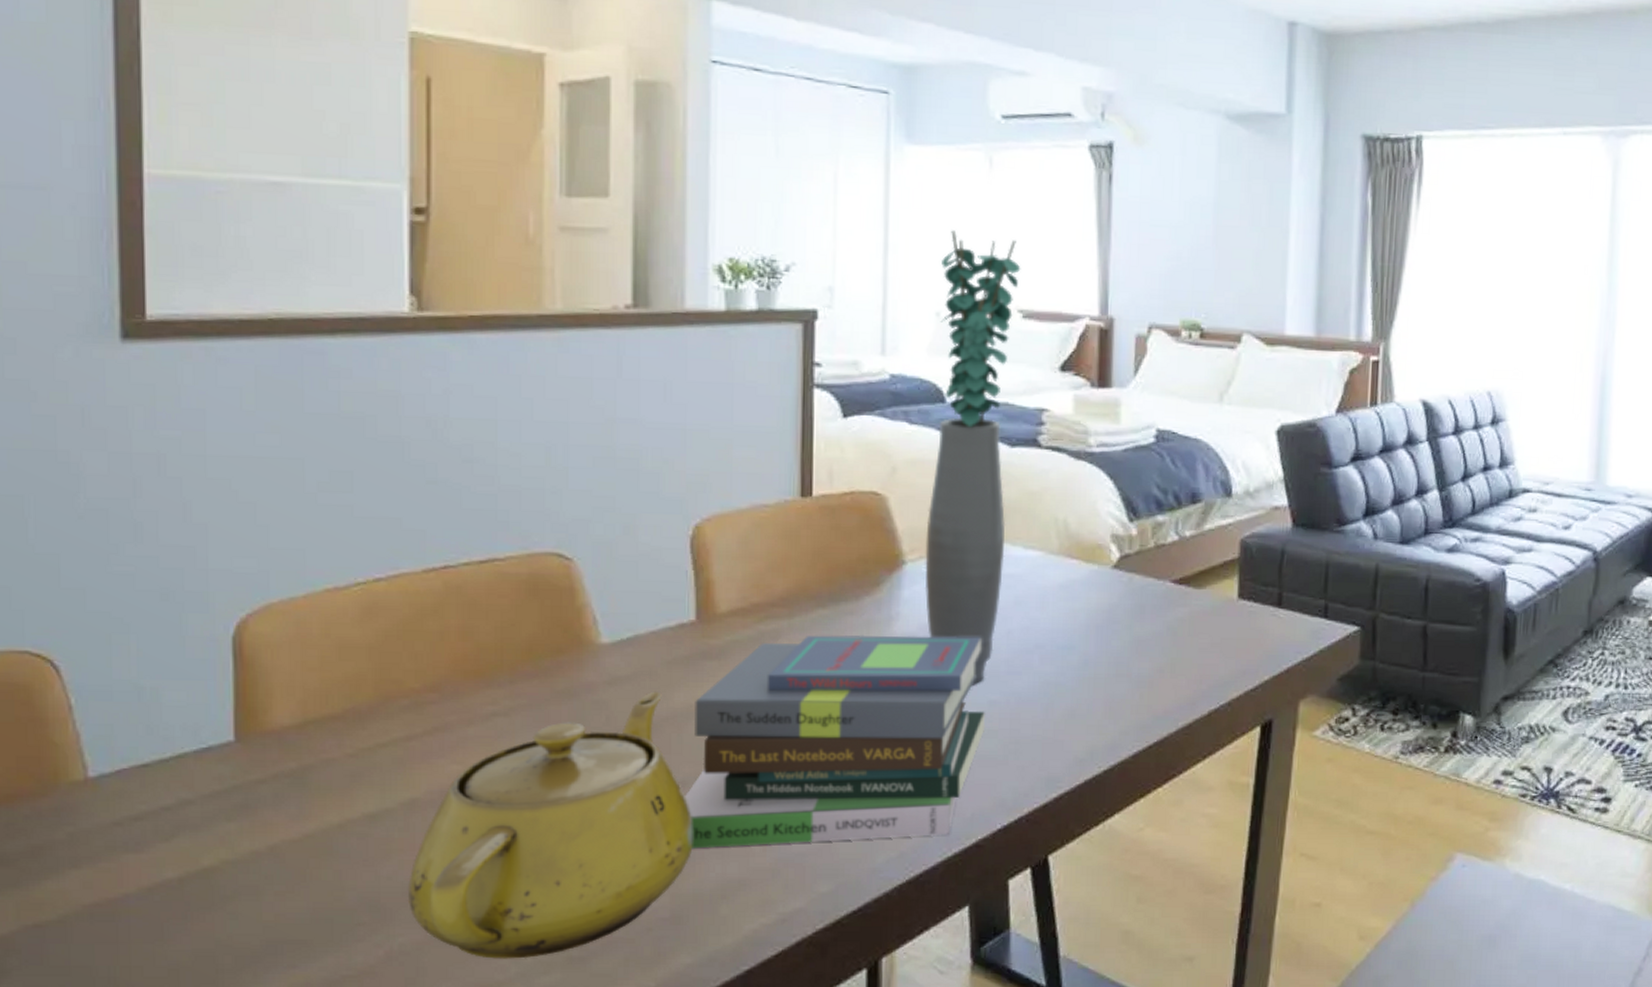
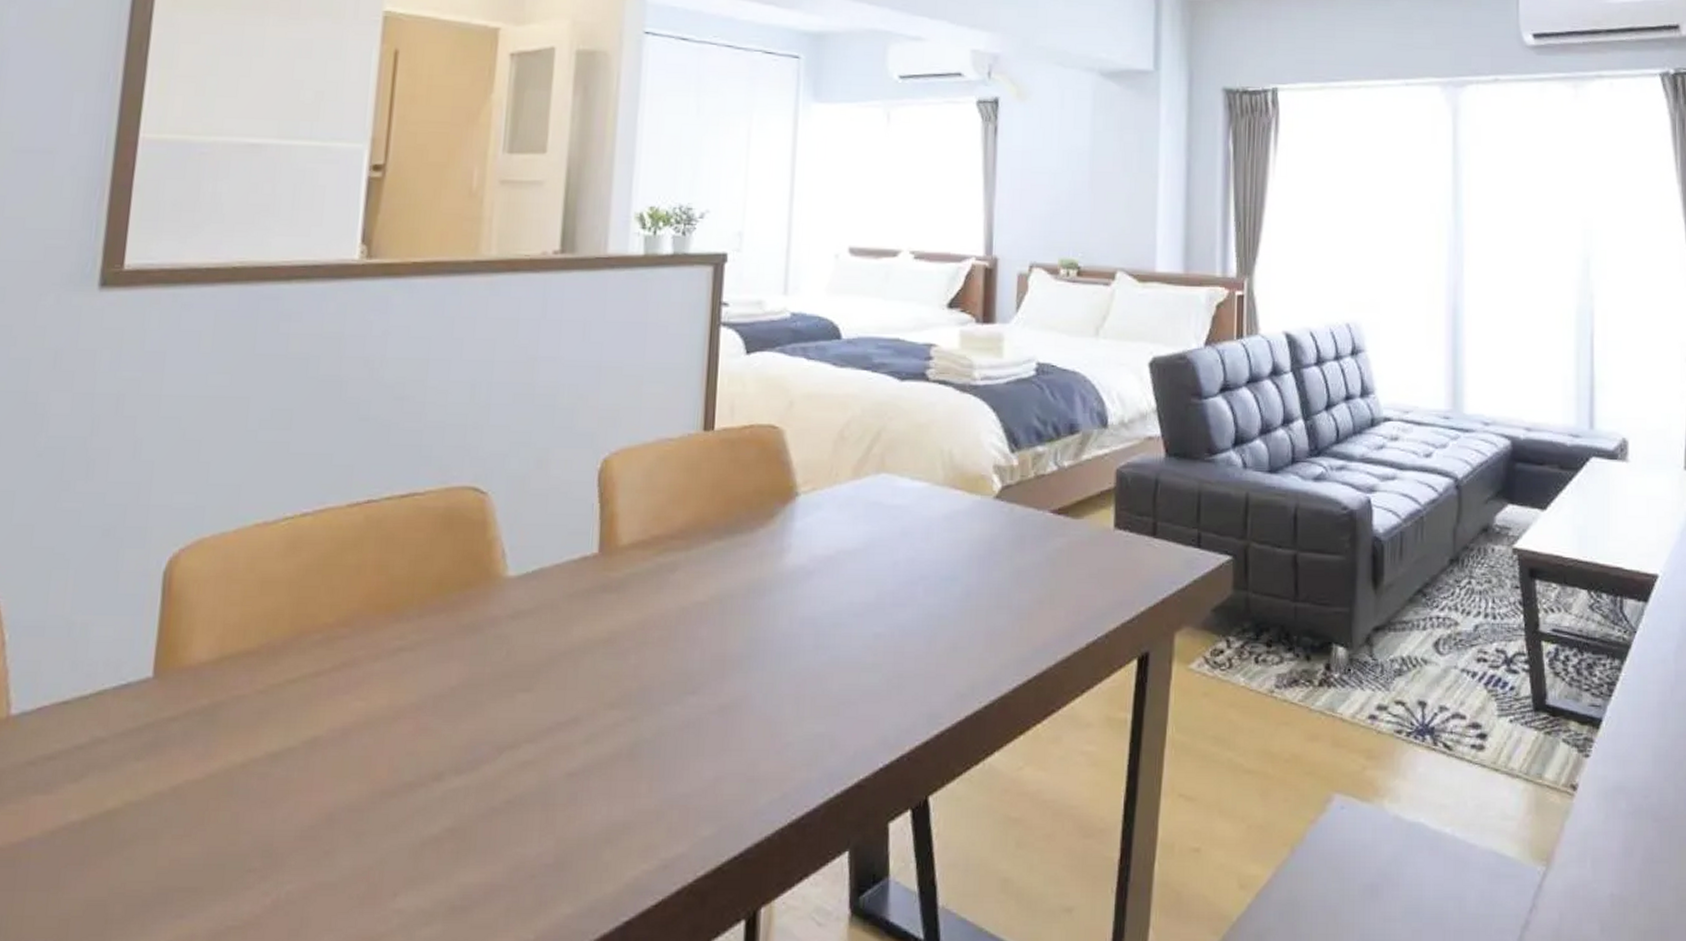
teapot: present [408,691,695,959] -> none [300,625,583,909]
books: present [684,634,986,849] -> none [575,566,871,789]
vase: present [924,230,1021,684] -> none [816,179,914,616]

